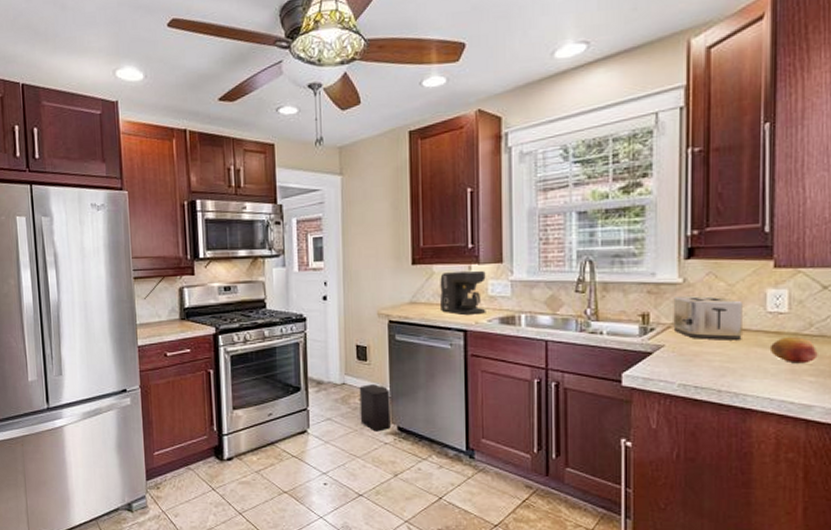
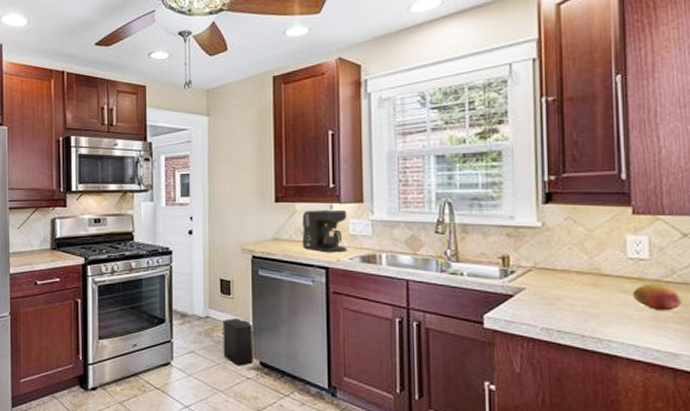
toaster: present [673,296,743,340] -> none [533,240,604,285]

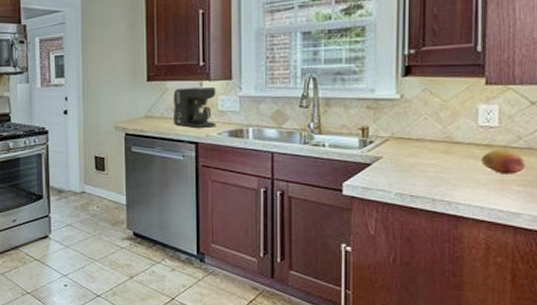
pedal bin: present [222,318,253,366] -> none [97,193,127,237]

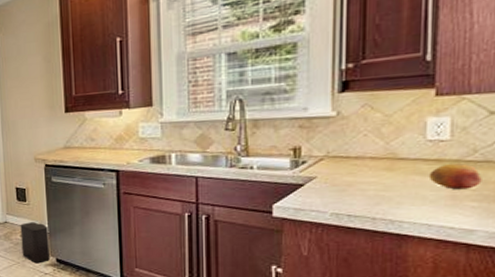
pedal bin: none [97,193,127,237] -> present [20,222,50,264]
coffee maker: present [173,87,216,129] -> none [92,115,137,157]

